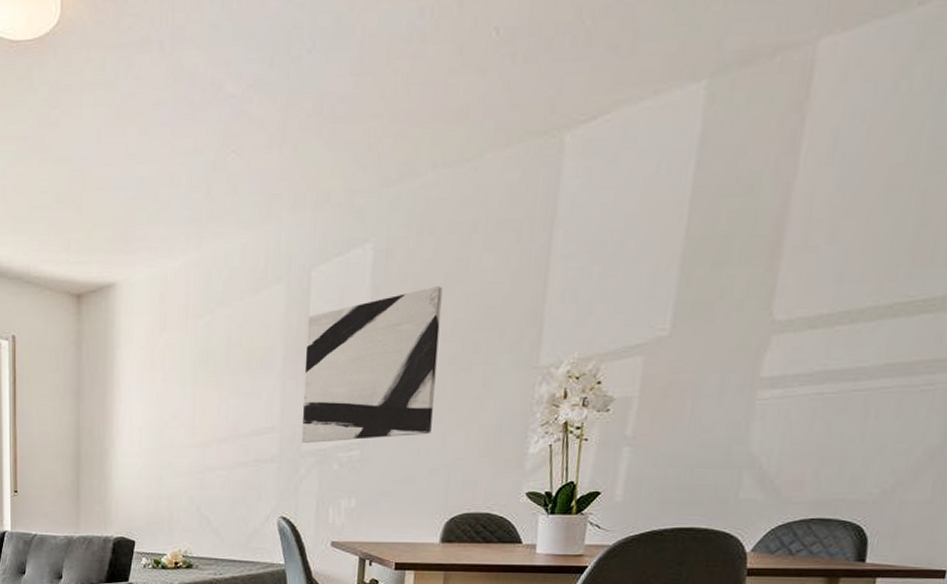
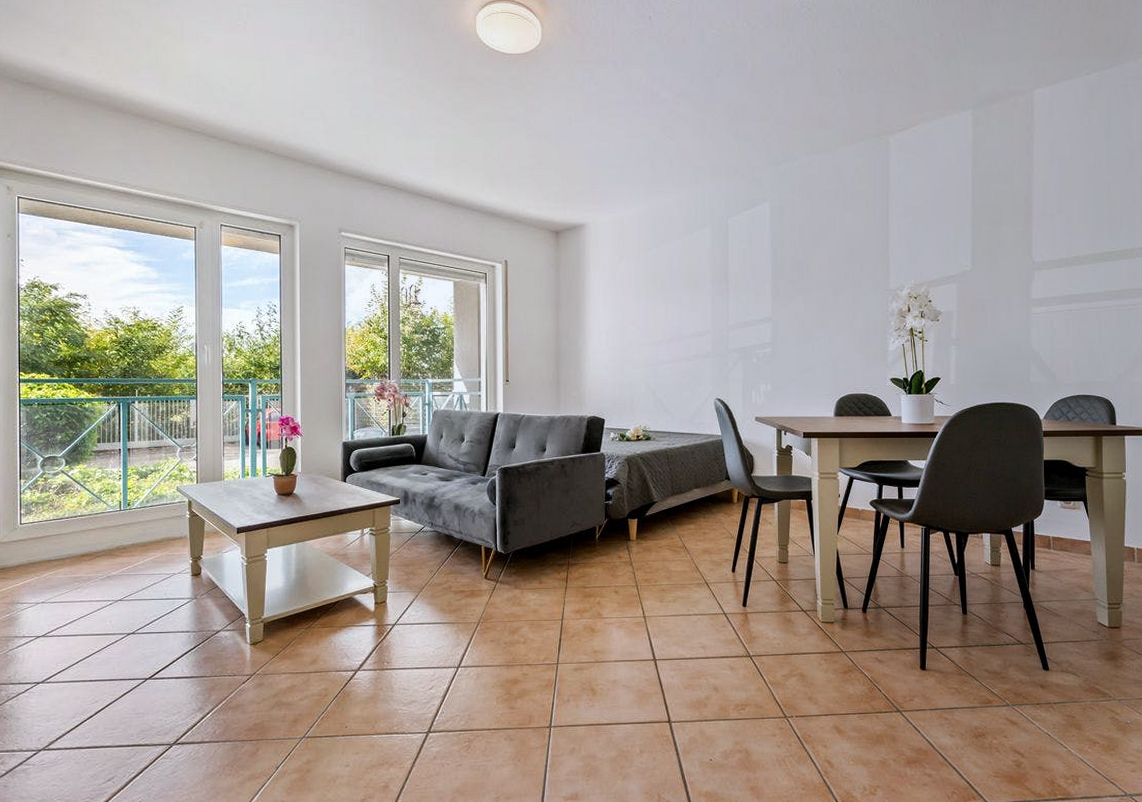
wall art: present [302,286,443,443] -> none [727,233,820,343]

